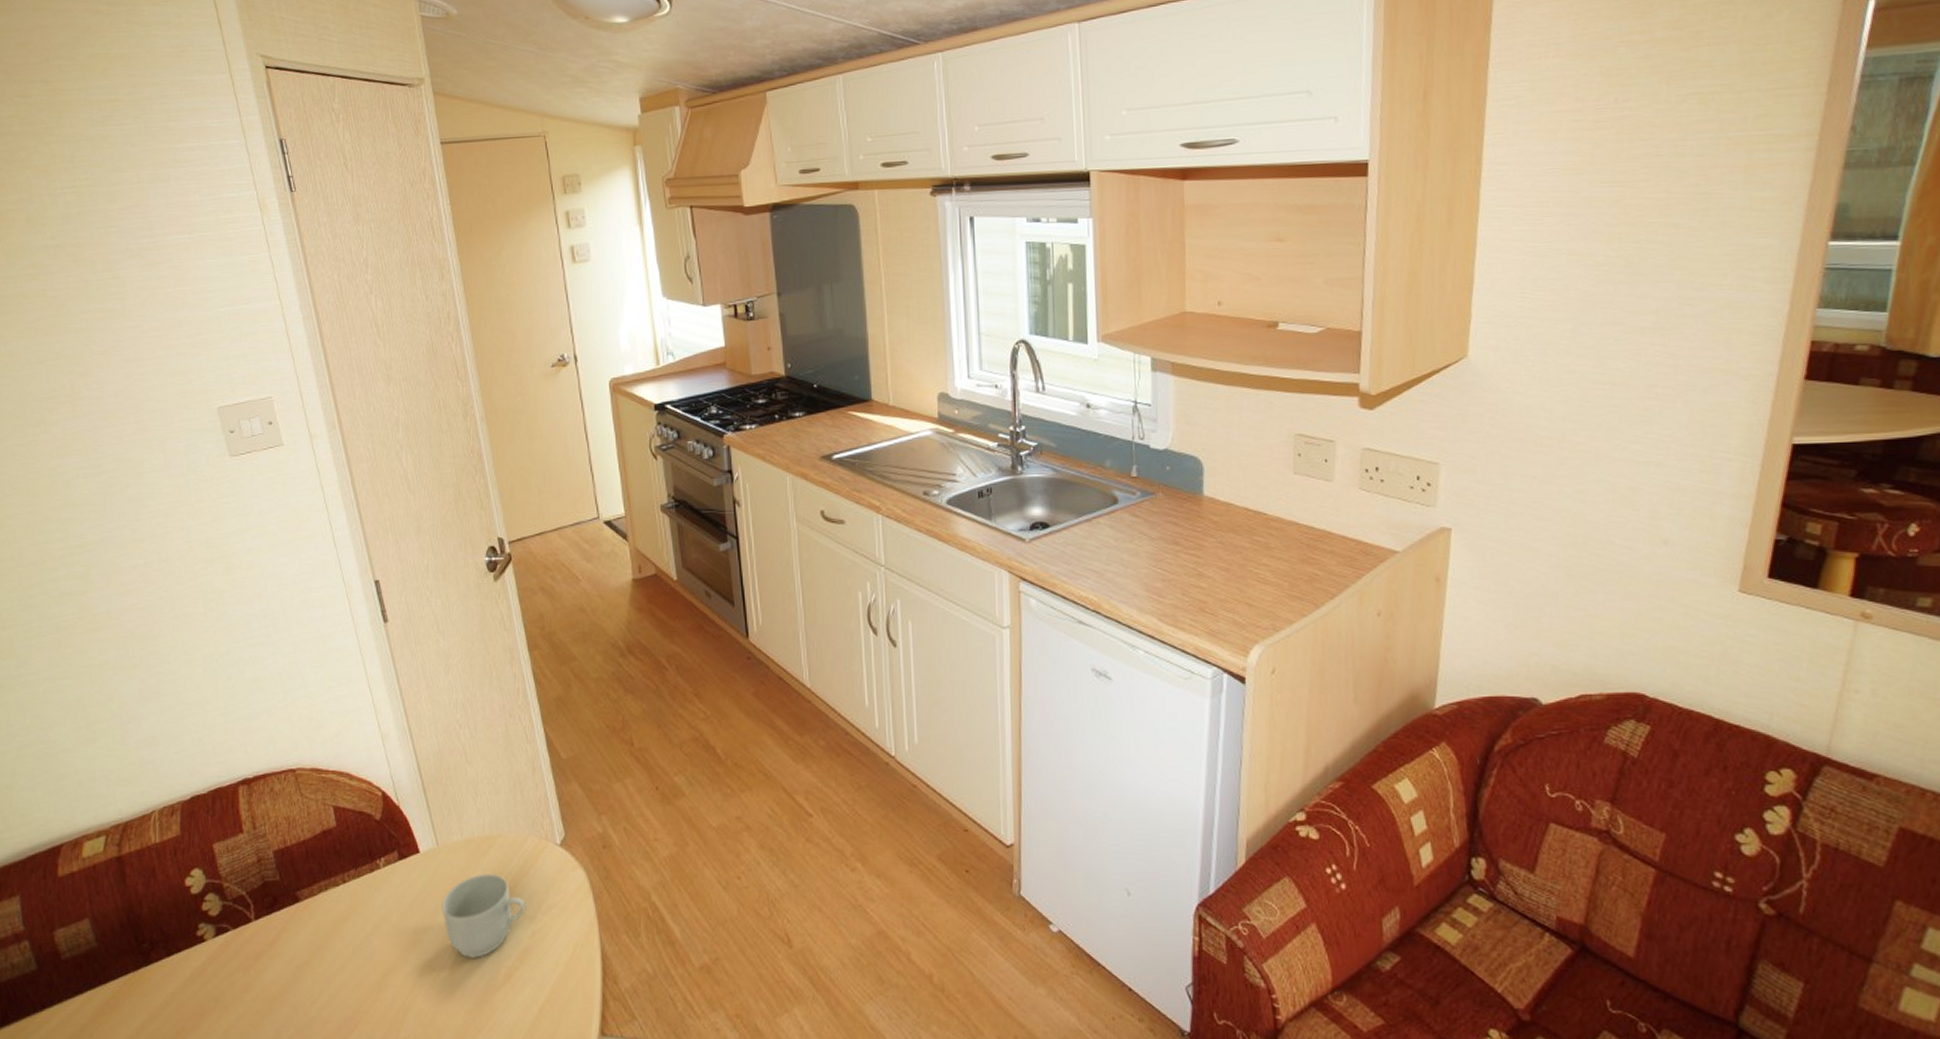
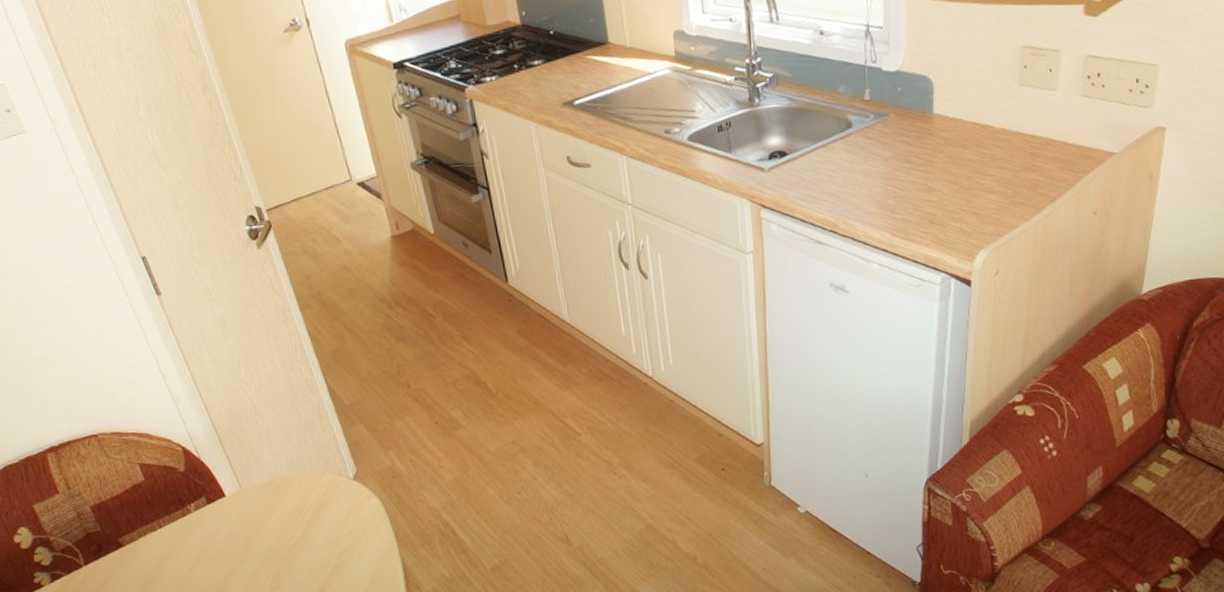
mug: present [441,873,527,958] -> none [252,508,330,579]

